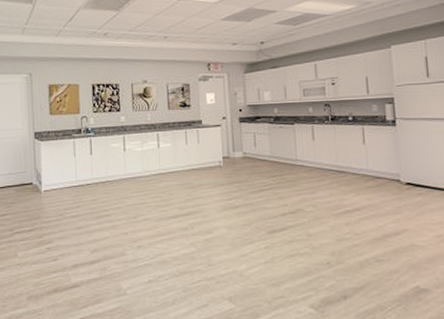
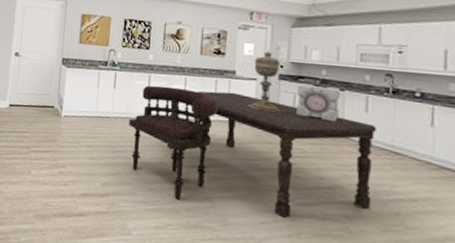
chair: none [110,144,191,252] -> present [129,85,218,201]
dining table: none [147,140,327,248] -> present [167,91,376,219]
decorative urn: none [216,96,245,154] -> present [248,49,281,113]
decorative cube: none [256,123,293,154] -> present [296,83,341,122]

